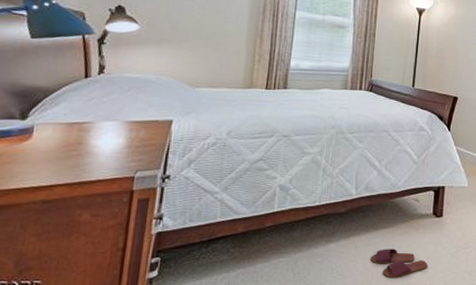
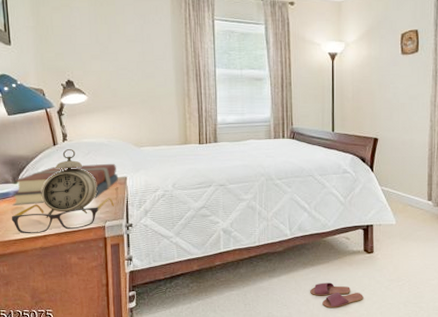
eyeglasses: none [7,142,151,184] -> present [11,197,114,234]
books: none [13,103,163,148] -> present [11,163,119,207]
alarm clock: none [56,82,134,164] -> present [41,148,98,218]

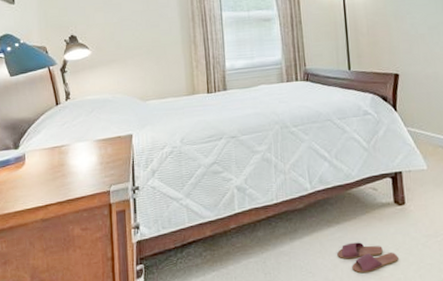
books: present [11,163,119,207] -> none [12,120,124,175]
eyeglasses: present [11,197,114,234] -> none [11,158,119,205]
alarm clock: present [41,148,98,218] -> none [42,107,102,186]

